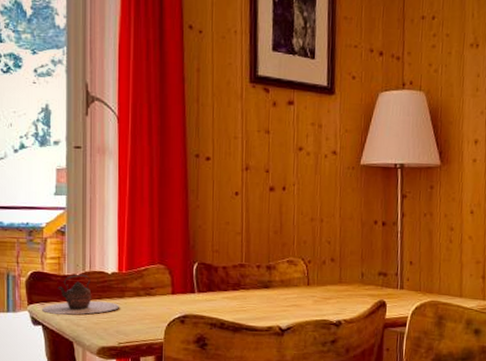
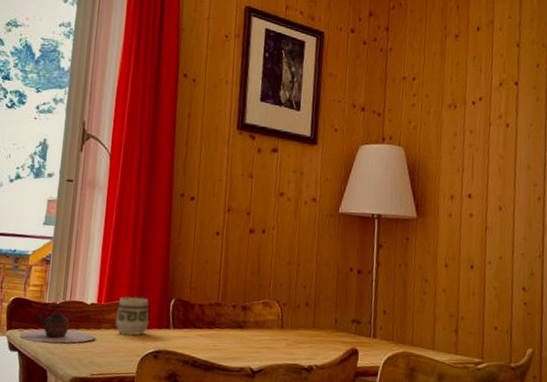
cup: none [138,263,173,302] -> present [115,297,149,336]

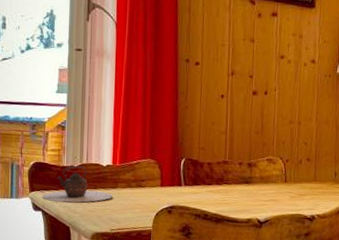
cup: present [115,297,149,336] -> none [130,158,162,194]

